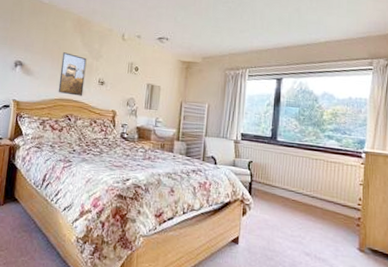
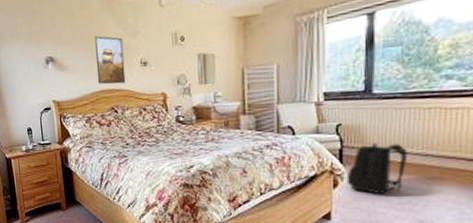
backpack: none [253,181,300,227] -> present [346,143,408,194]

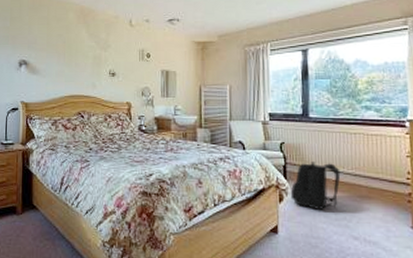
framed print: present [94,36,126,84] -> none [67,46,94,91]

